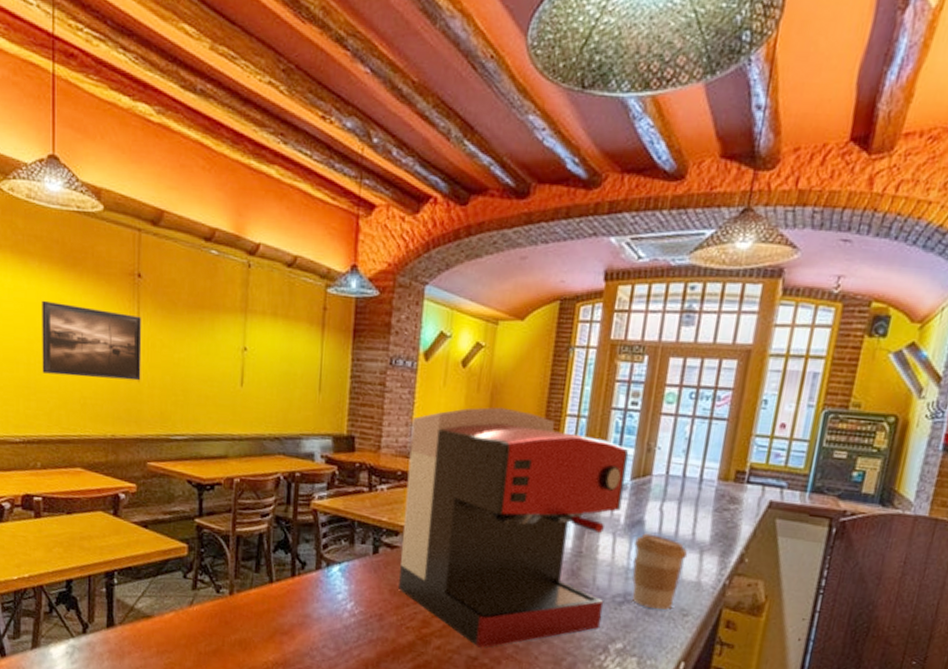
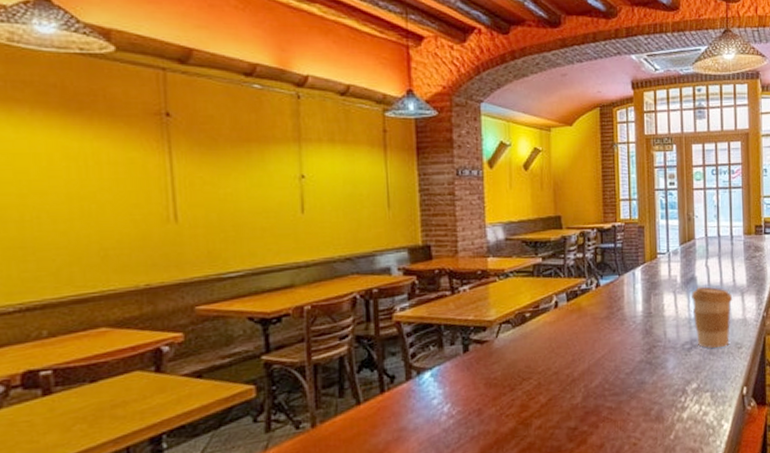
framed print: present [42,300,142,381] -> none [37,149,179,229]
coffee maker: present [399,407,629,648] -> none [485,200,677,418]

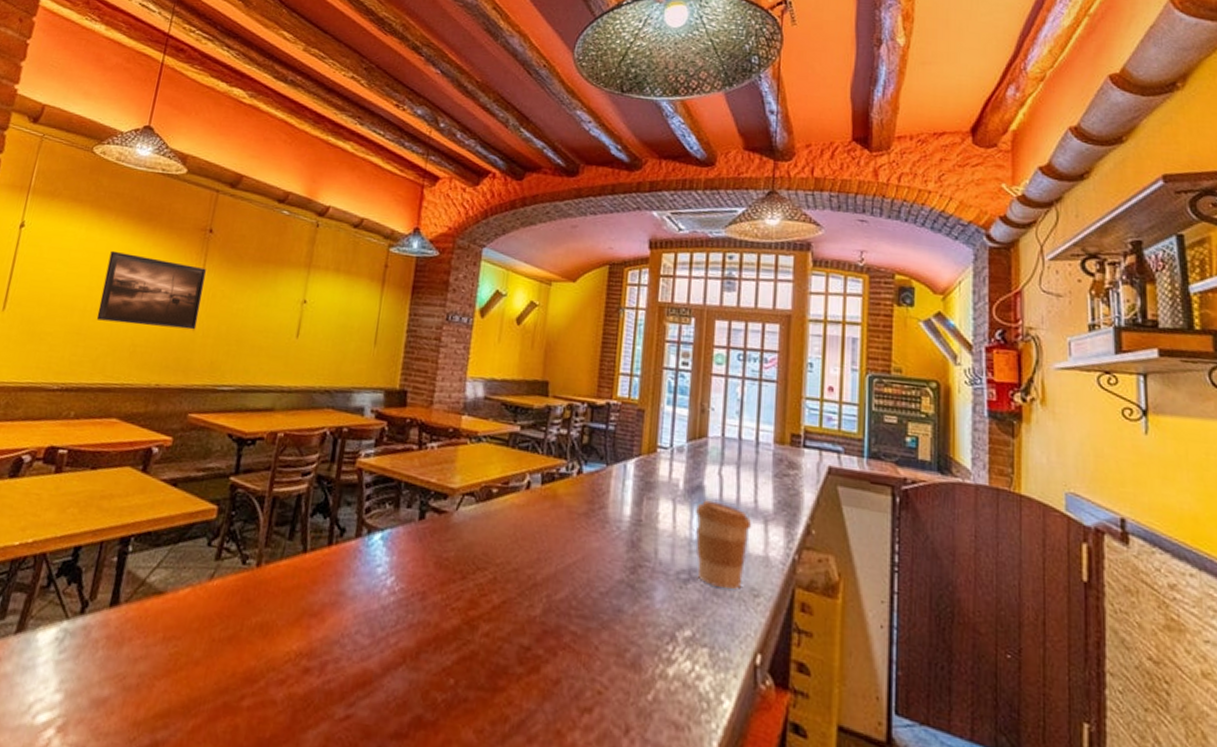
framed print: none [37,149,179,229] -> present [96,250,206,330]

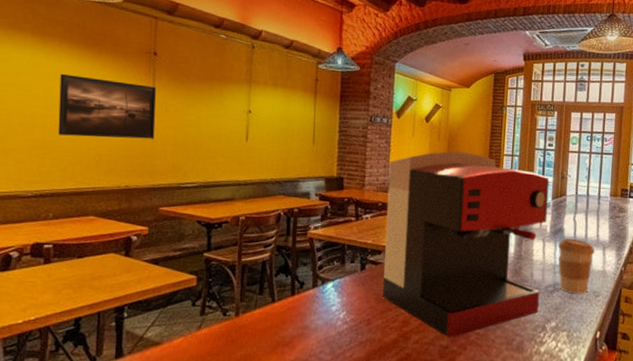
coffee maker: none [445,364,683,636] -> present [383,151,549,338]

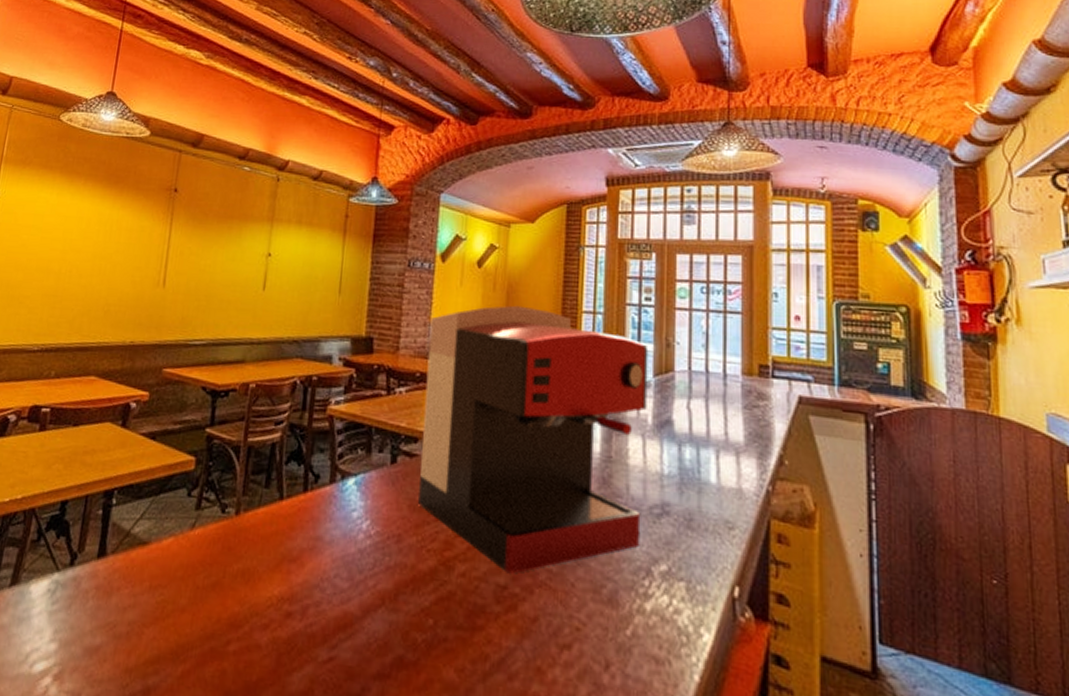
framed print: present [57,73,156,139] -> none [71,214,173,287]
coffee cup: present [558,238,595,294] -> none [666,434,724,523]

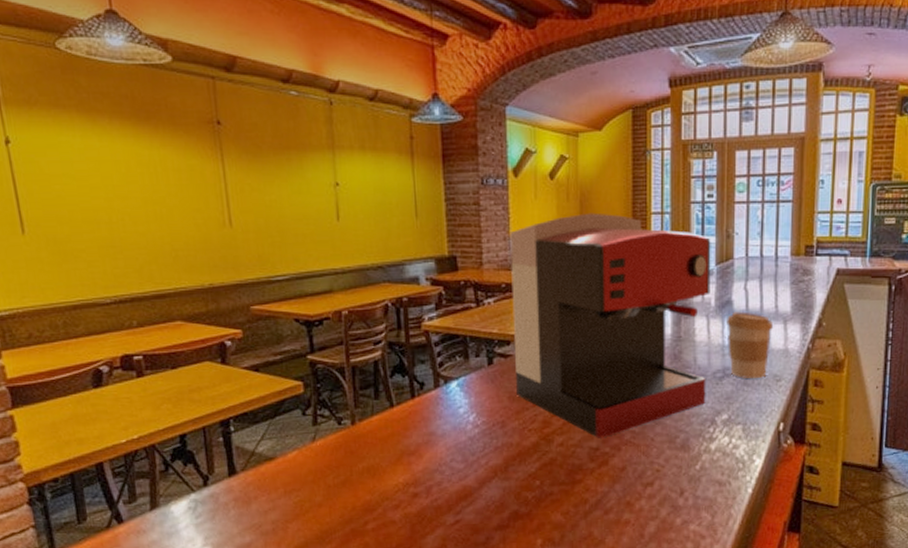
coffee cup: none [666,434,724,523] -> present [727,311,774,379]

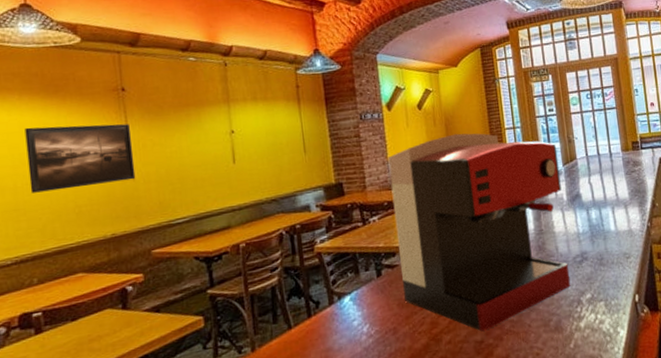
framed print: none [117,156,233,230] -> present [24,124,136,193]
coffee cup: present [727,311,774,379] -> none [578,202,618,260]

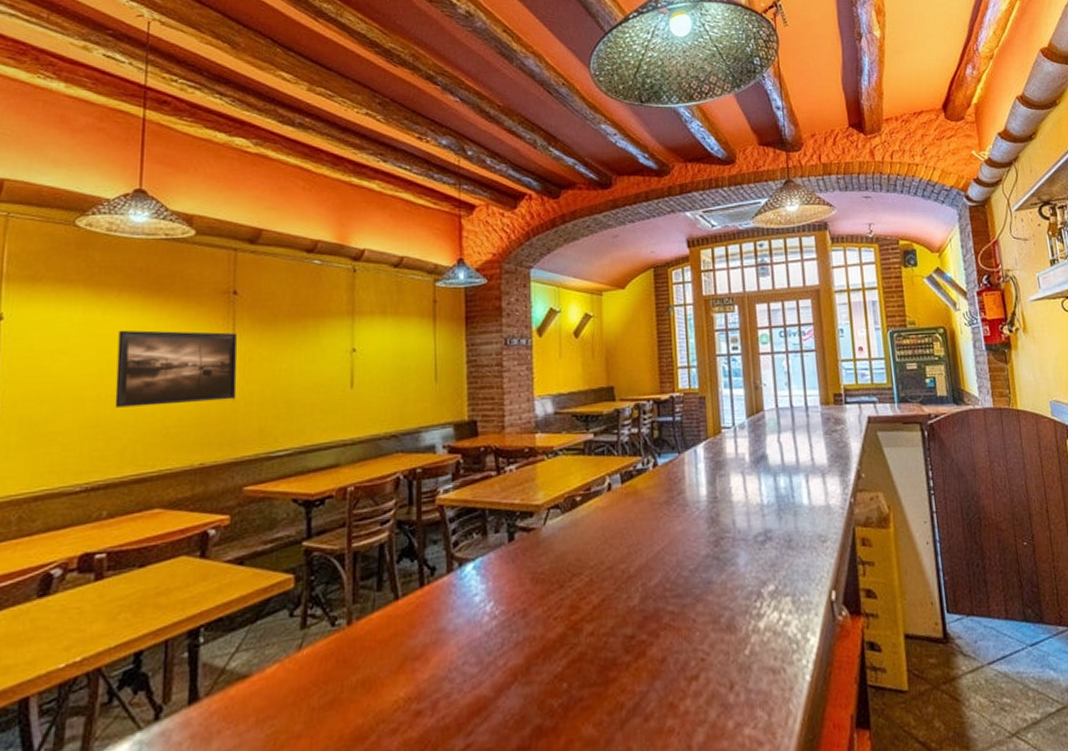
coffee maker: present [388,133,571,331] -> none [534,369,750,623]

